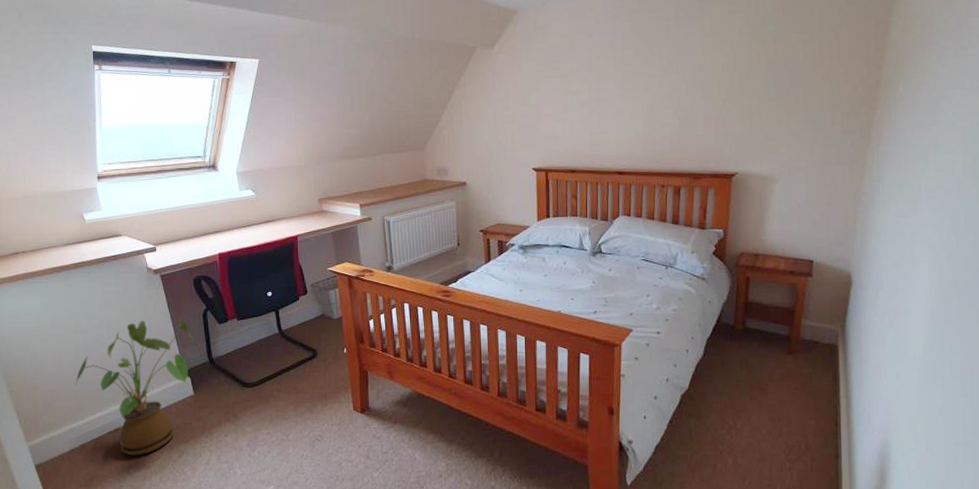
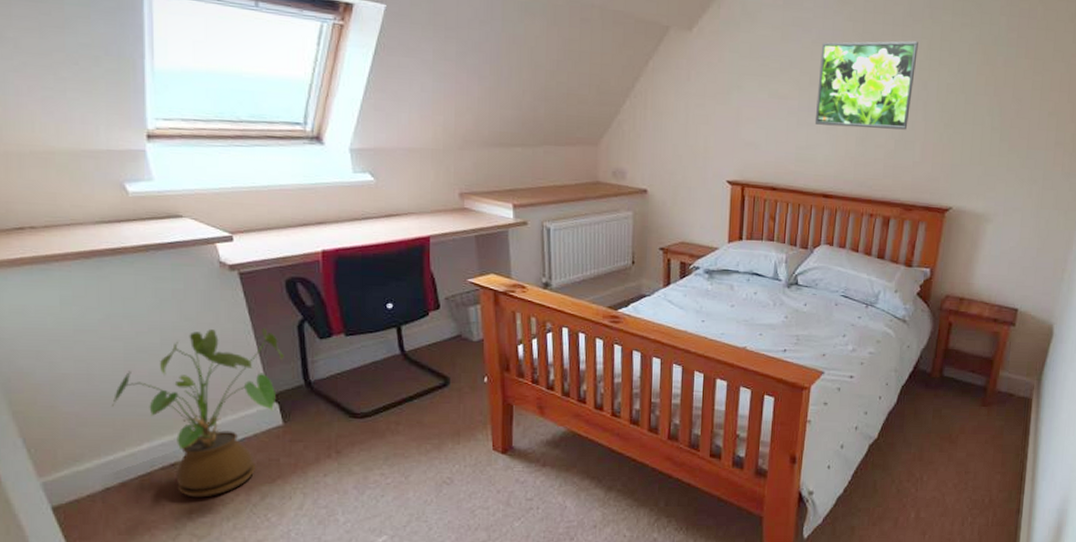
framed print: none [604,31,691,113] -> present [814,41,918,130]

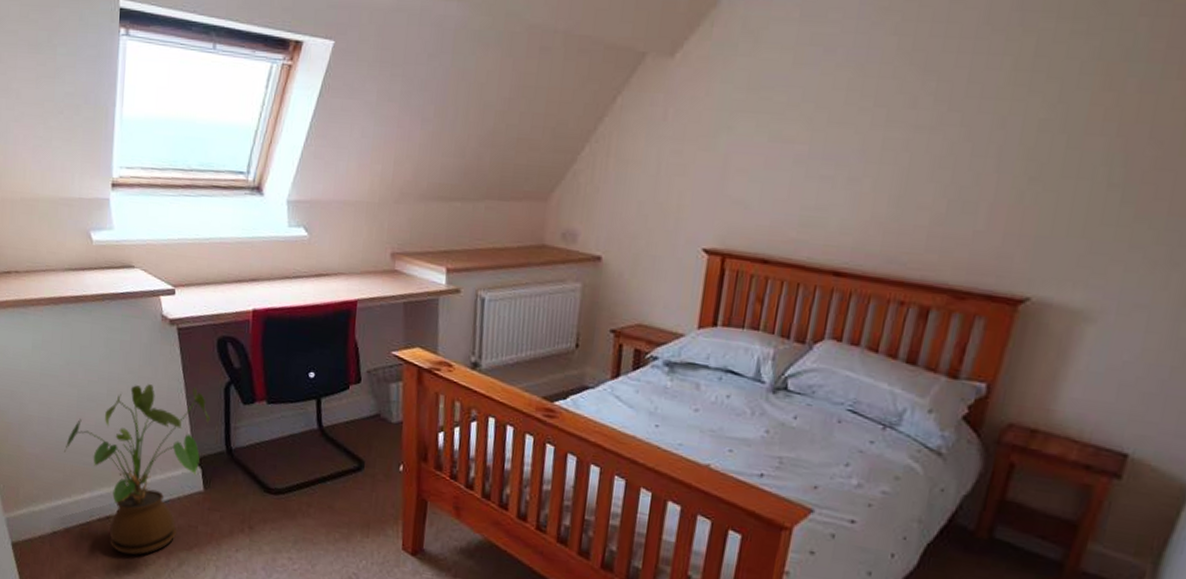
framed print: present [814,41,918,130] -> none [830,59,998,186]

